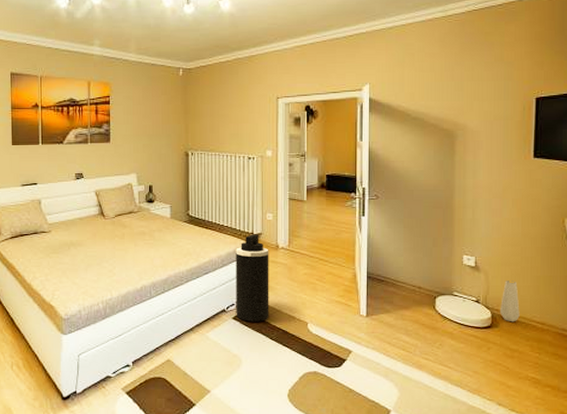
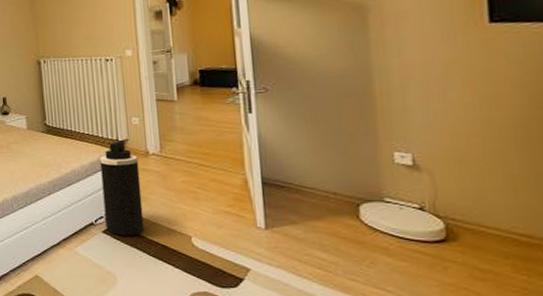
vase: present [500,281,520,322] -> none [457,181,490,235]

